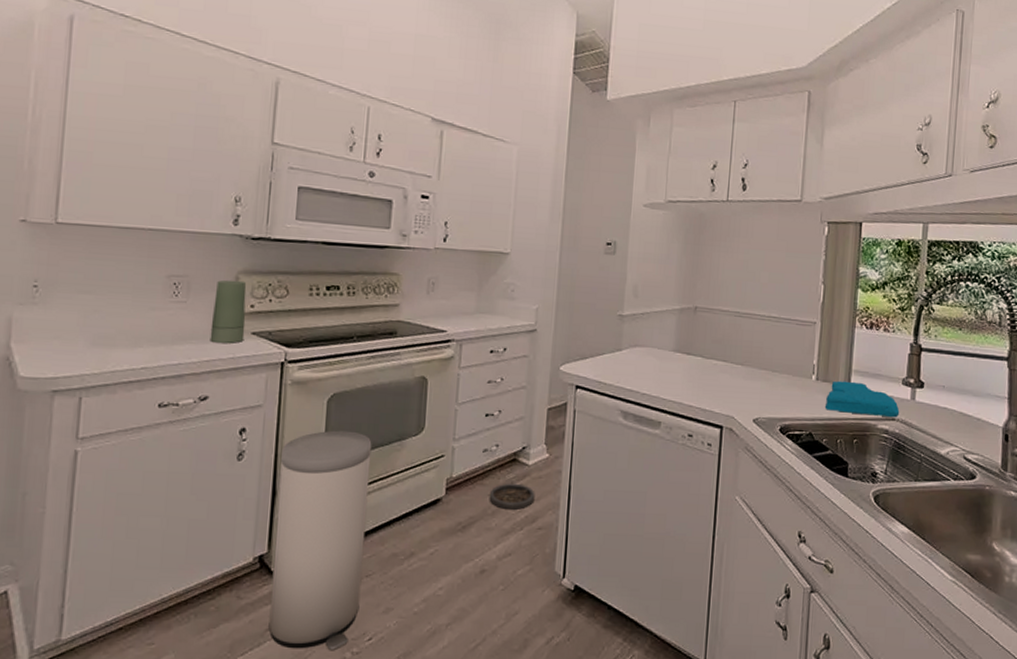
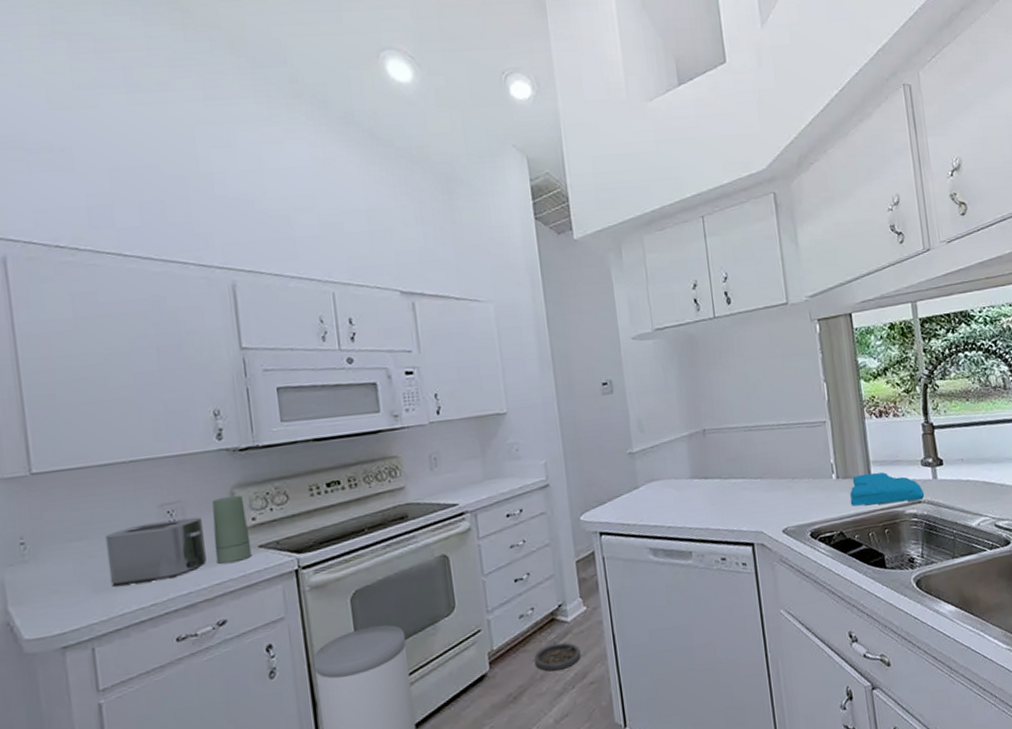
toaster: none [108,290,204,348] -> present [105,516,207,587]

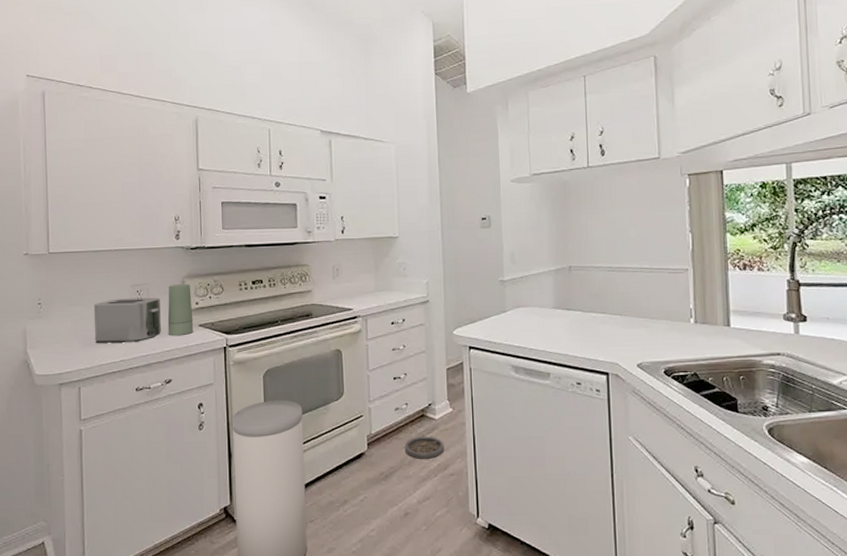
sponge: present [850,472,925,507] -> none [706,321,785,353]

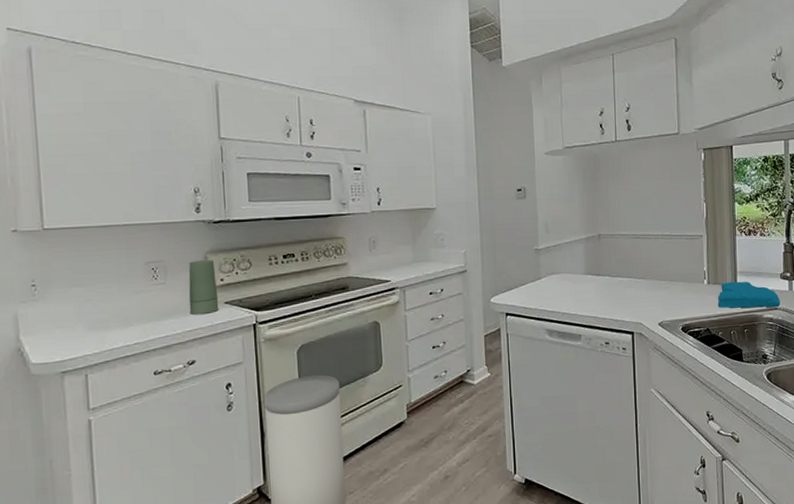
toaster: present [93,297,161,343] -> none [100,274,182,326]
pet bowl: present [404,436,444,459] -> none [444,401,483,424]
sponge: none [706,321,785,353] -> present [717,281,781,309]

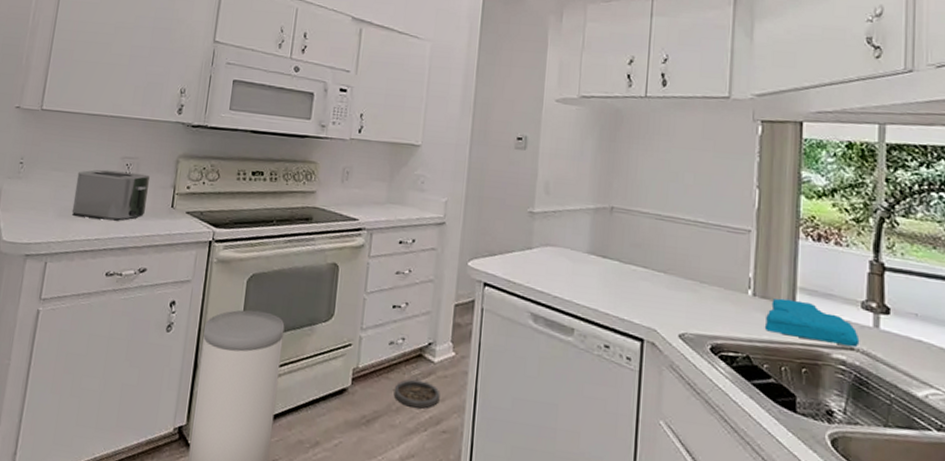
toaster: none [100,274,182,326] -> present [71,169,150,222]
canister: present [188,259,219,315] -> none [151,162,185,222]
pet bowl: none [444,401,483,424] -> present [393,379,440,409]

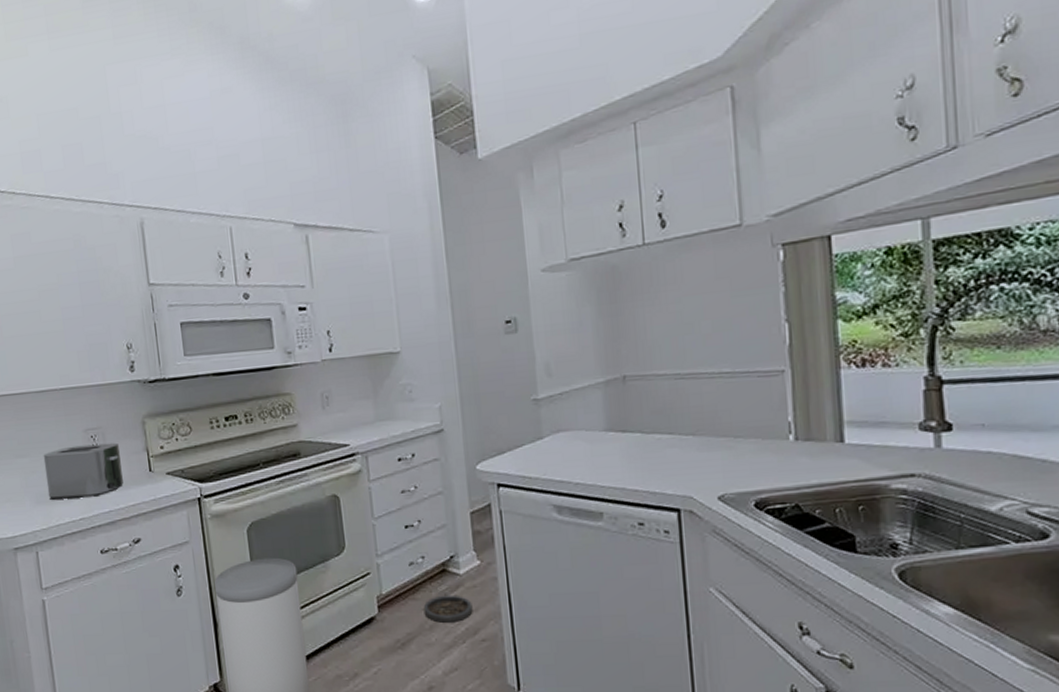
sponge: present [764,298,860,348] -> none [811,435,921,476]

